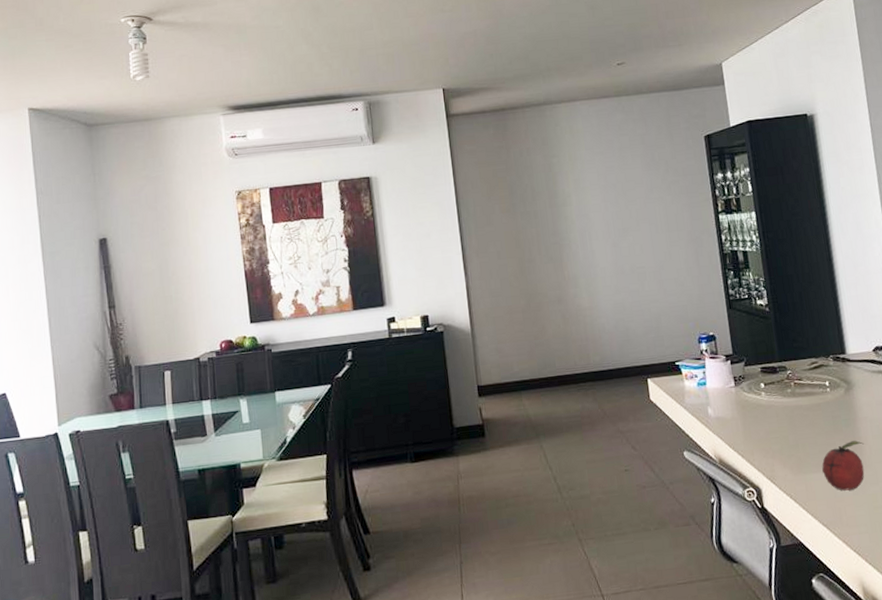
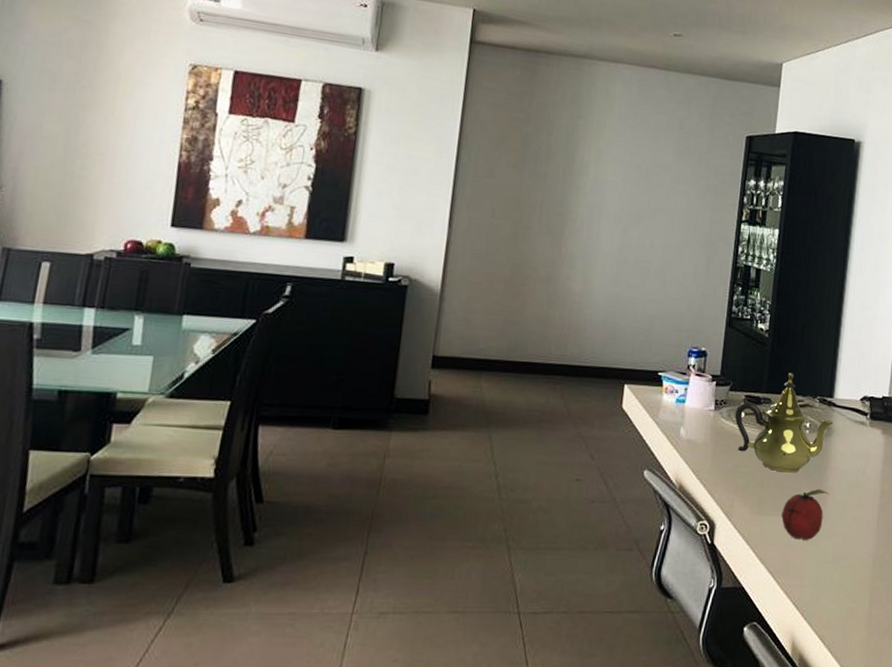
teapot: none [754,338,852,432] -> present [734,373,834,473]

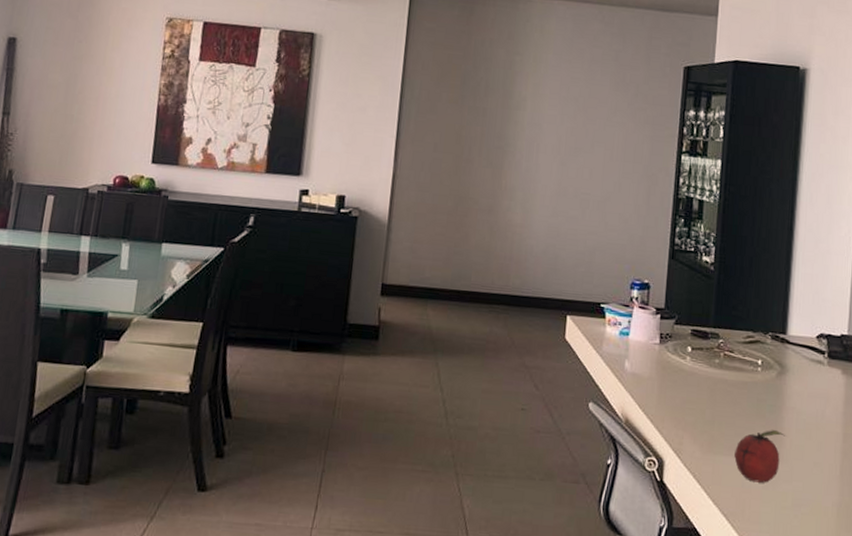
teapot: present [734,373,834,473] -> none [681,307,788,412]

